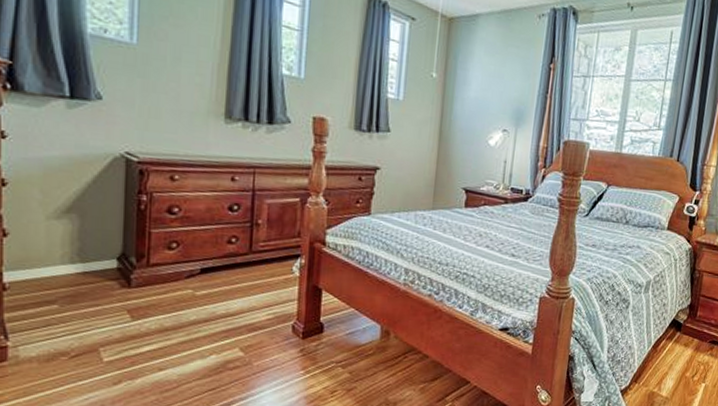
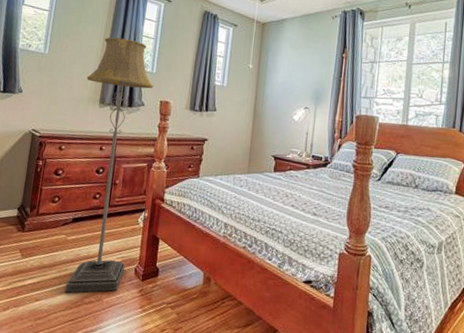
floor lamp: none [199,24,302,358] -> present [64,37,154,293]

